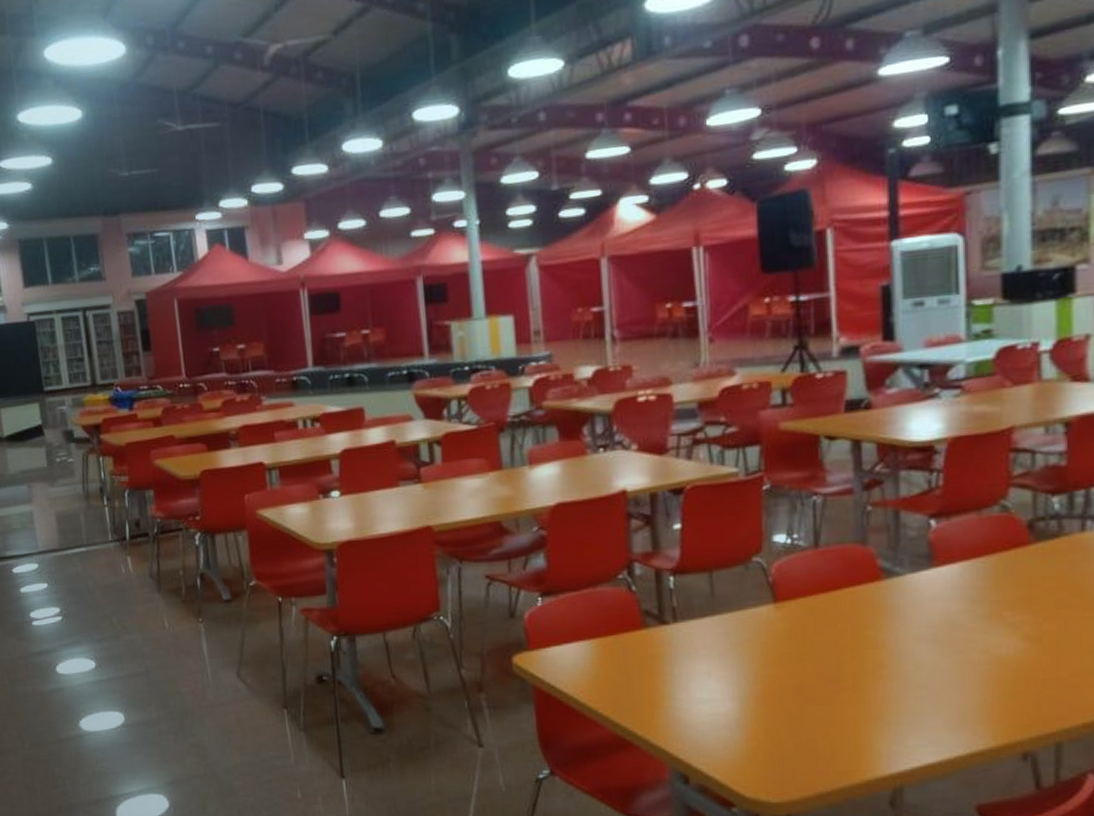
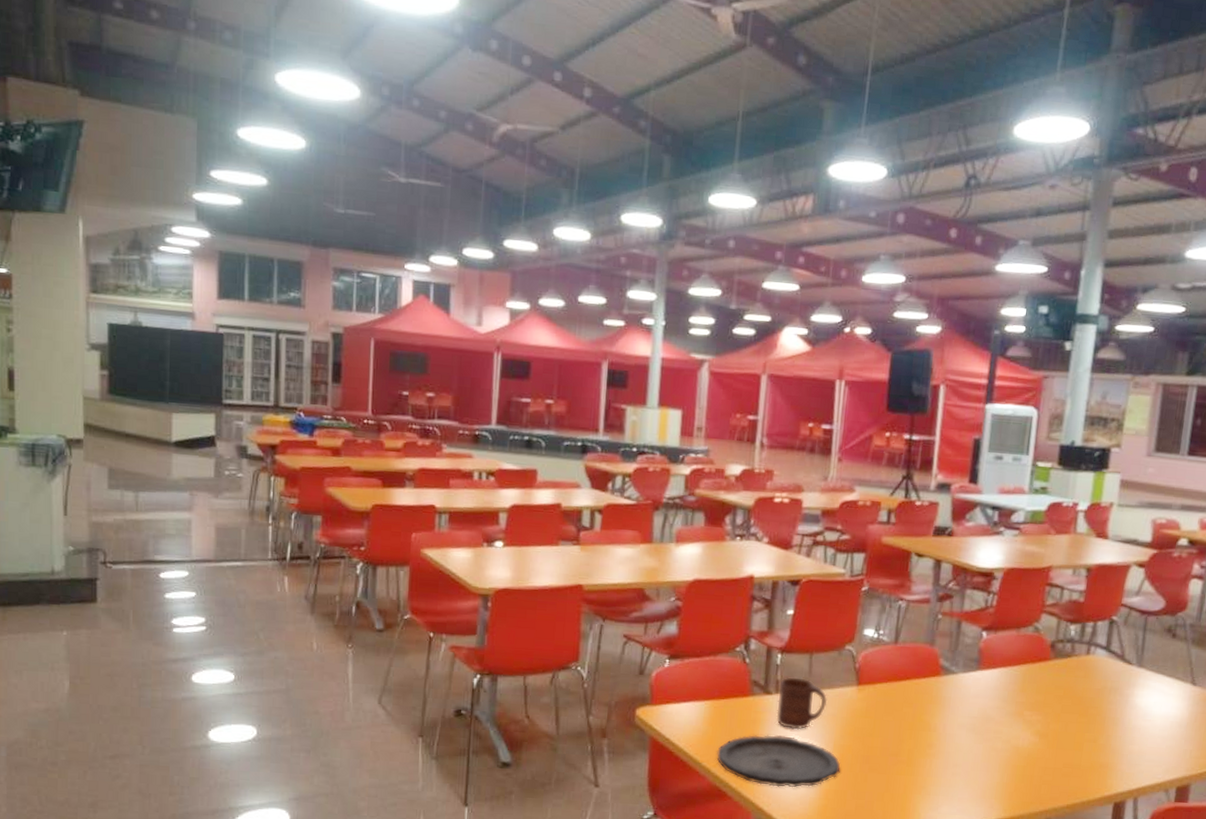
plate: none [613,670,768,731] -> present [717,735,841,788]
cup: none [678,601,740,662] -> present [776,677,828,730]

